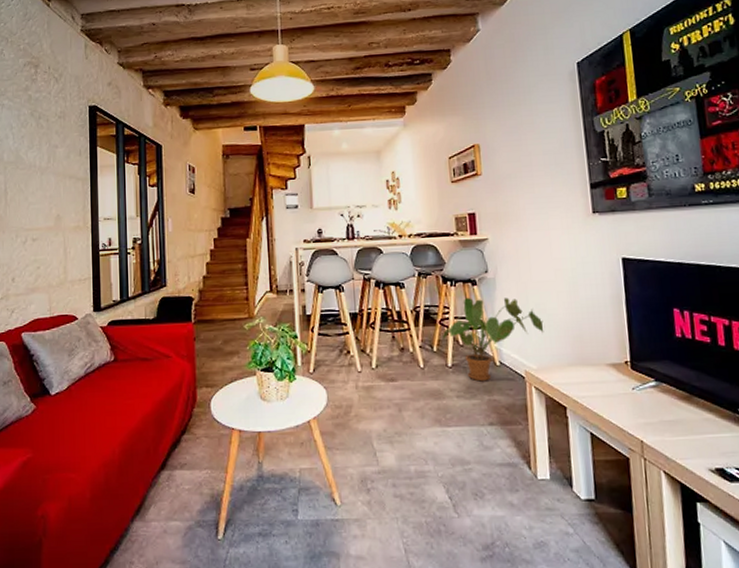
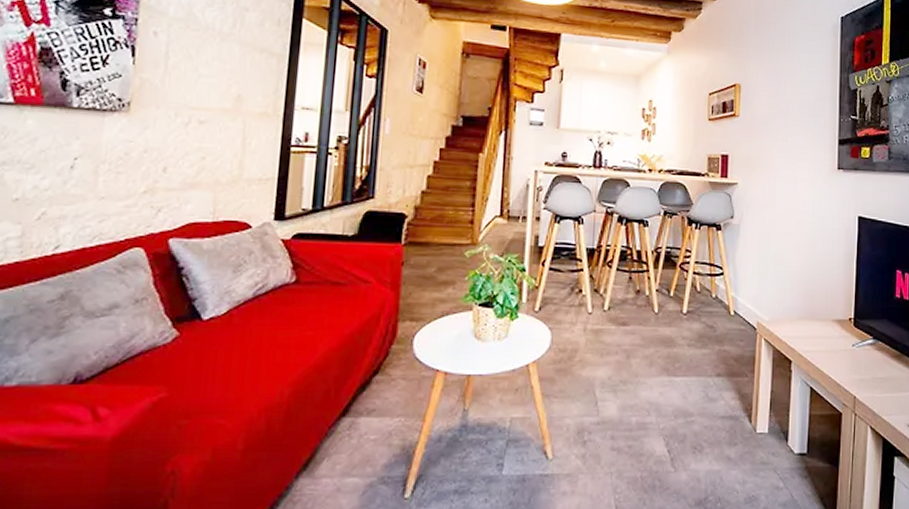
house plant: present [442,297,544,382] -> none [680,242,780,331]

